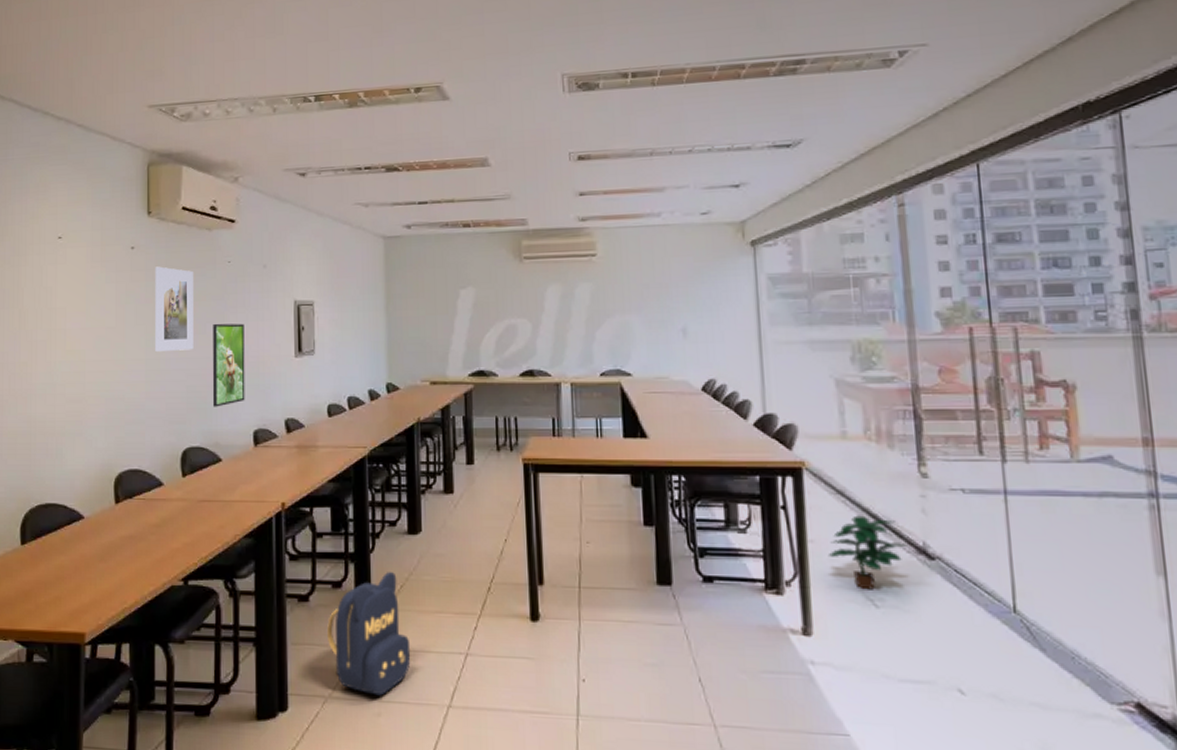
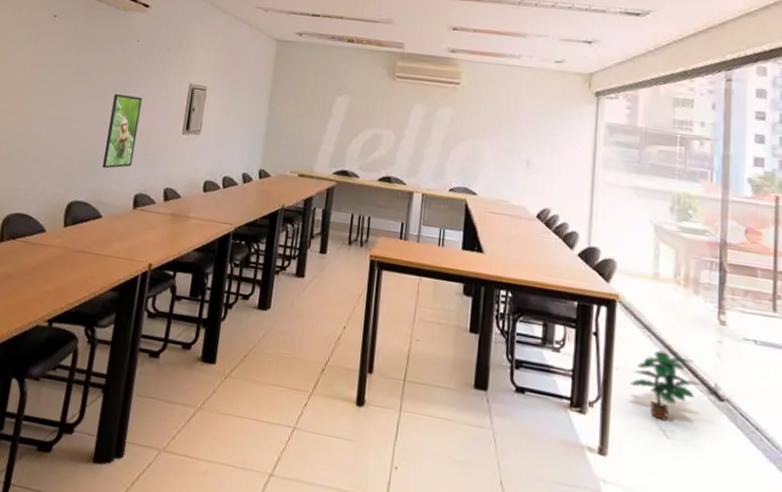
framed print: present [155,266,194,353] -> none [59,35,105,114]
backpack: present [327,572,411,696] -> none [170,341,245,456]

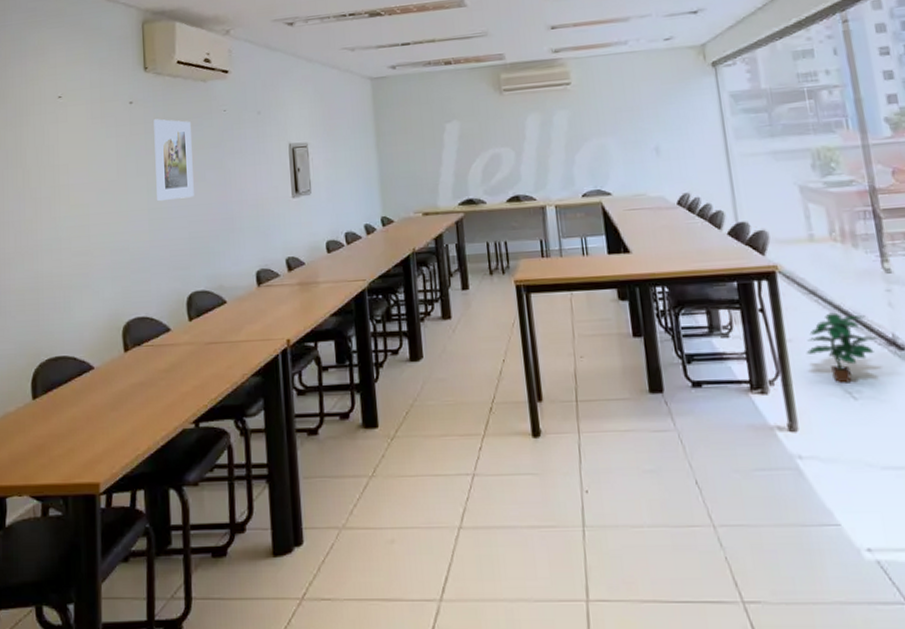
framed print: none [59,35,105,114] -> present [153,119,194,202]
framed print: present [102,93,142,169] -> none [212,168,247,251]

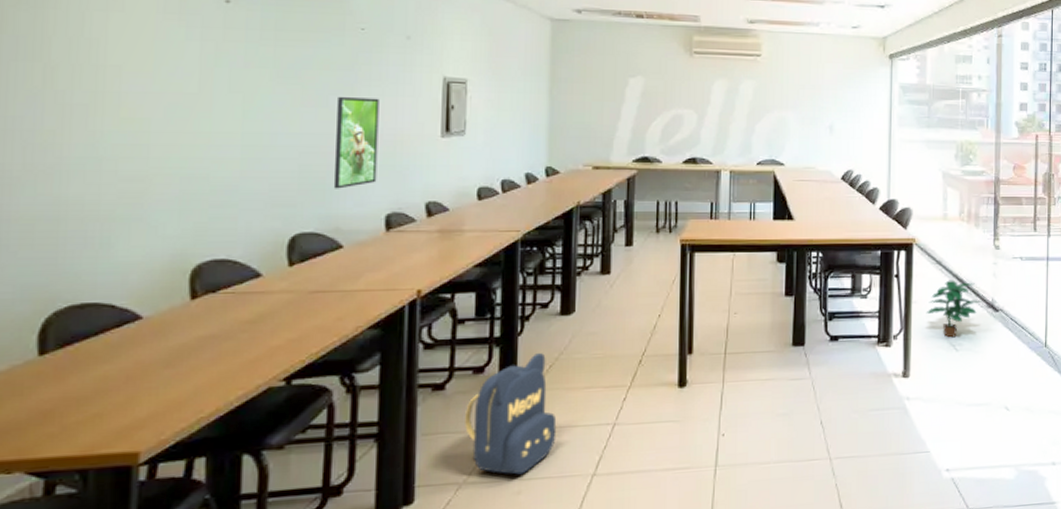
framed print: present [153,119,194,202] -> none [256,26,314,126]
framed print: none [212,168,247,251] -> present [333,96,379,189]
backpack: none [337,400,420,523] -> present [465,353,557,475]

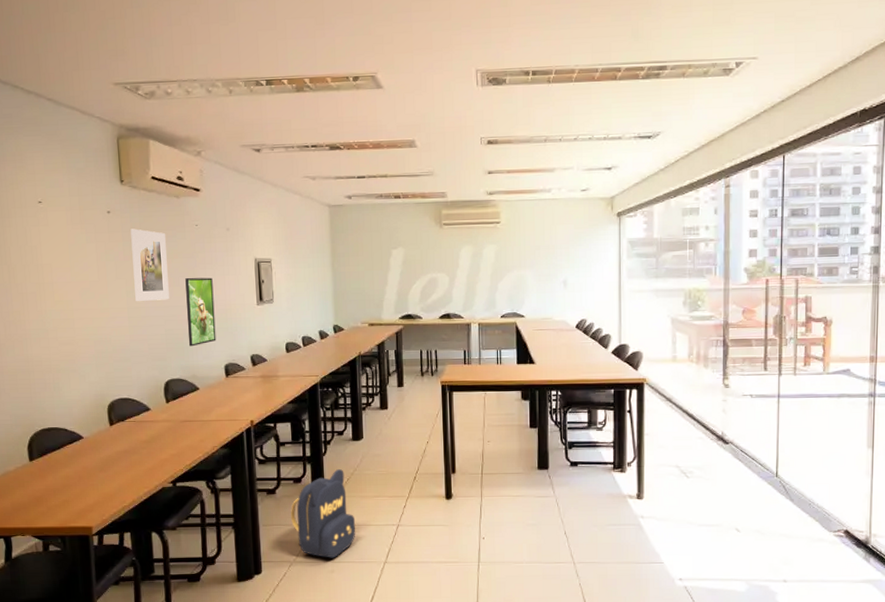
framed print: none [256,26,314,126] -> present [130,228,169,302]
potted plant: present [926,280,982,338] -> none [657,415,712,466]

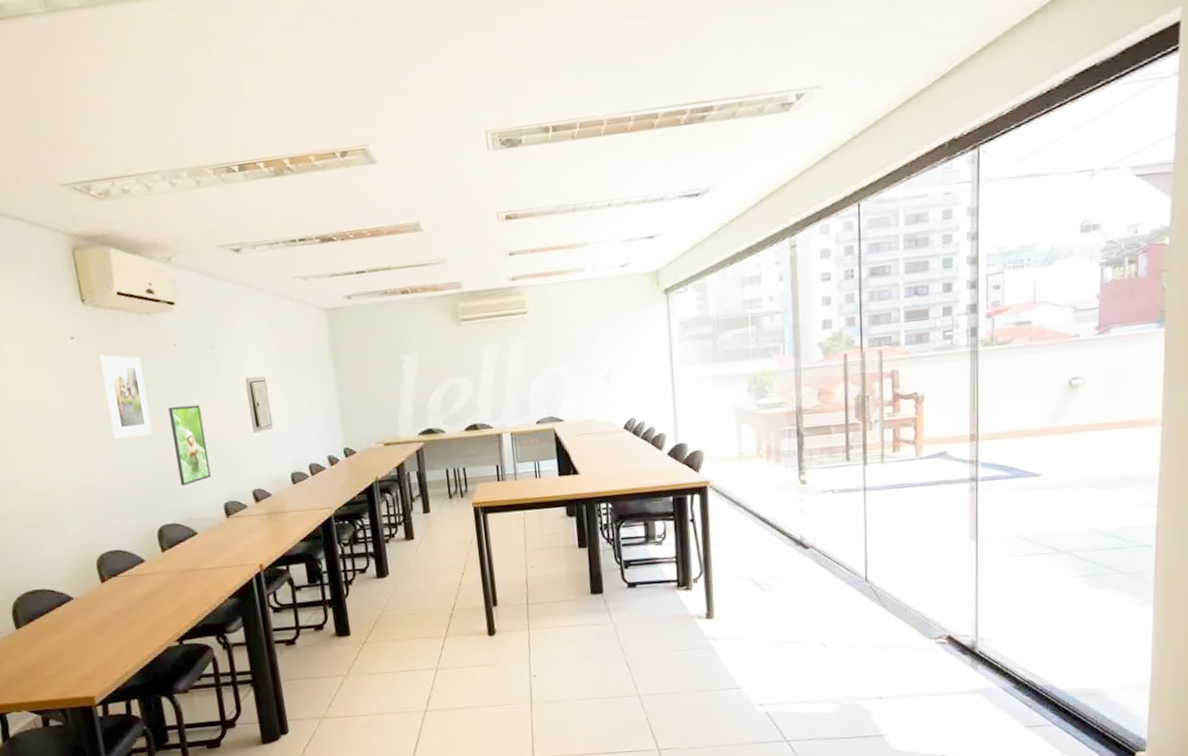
backpack: present [291,469,356,558] -> none [314,611,390,711]

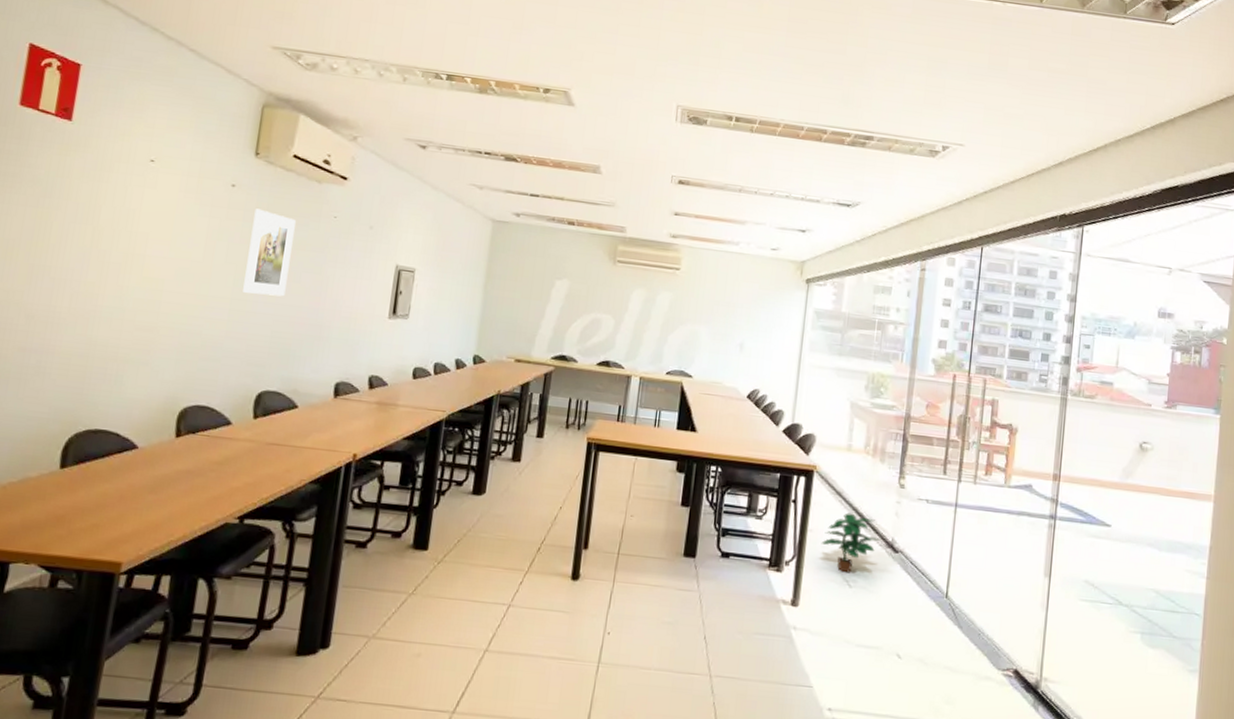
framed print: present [168,404,211,486] -> none [296,274,342,356]
potted plant: none [726,520,789,579] -> present [821,513,881,573]

